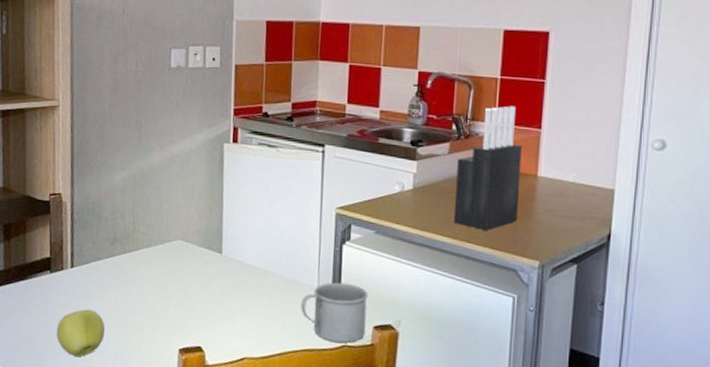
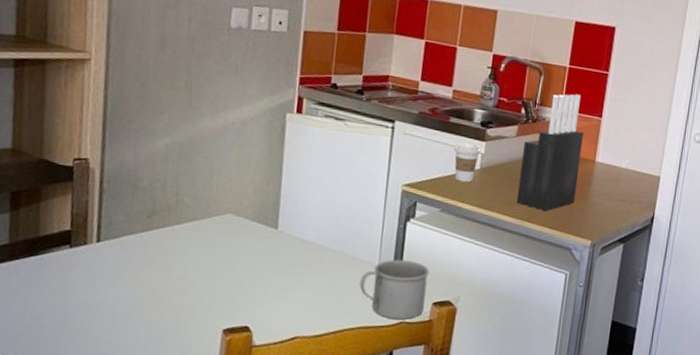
apple: present [56,309,105,358] -> none [74,288,136,341]
coffee cup: none [385,162,413,203] -> present [454,142,481,183]

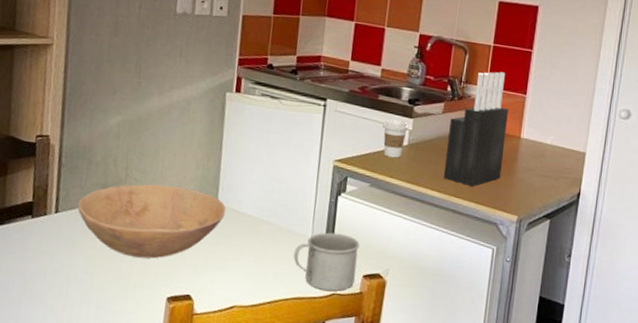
bowl: none [121,210,287,289] -> present [77,184,226,259]

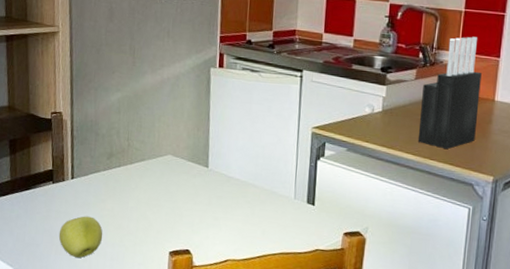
apple: none [34,256,89,306] -> present [58,216,102,258]
bowl: present [77,184,226,259] -> none [89,152,216,218]
mug: present [293,232,360,292] -> none [279,194,340,248]
coffee cup: present [383,119,409,158] -> none [357,86,383,124]

